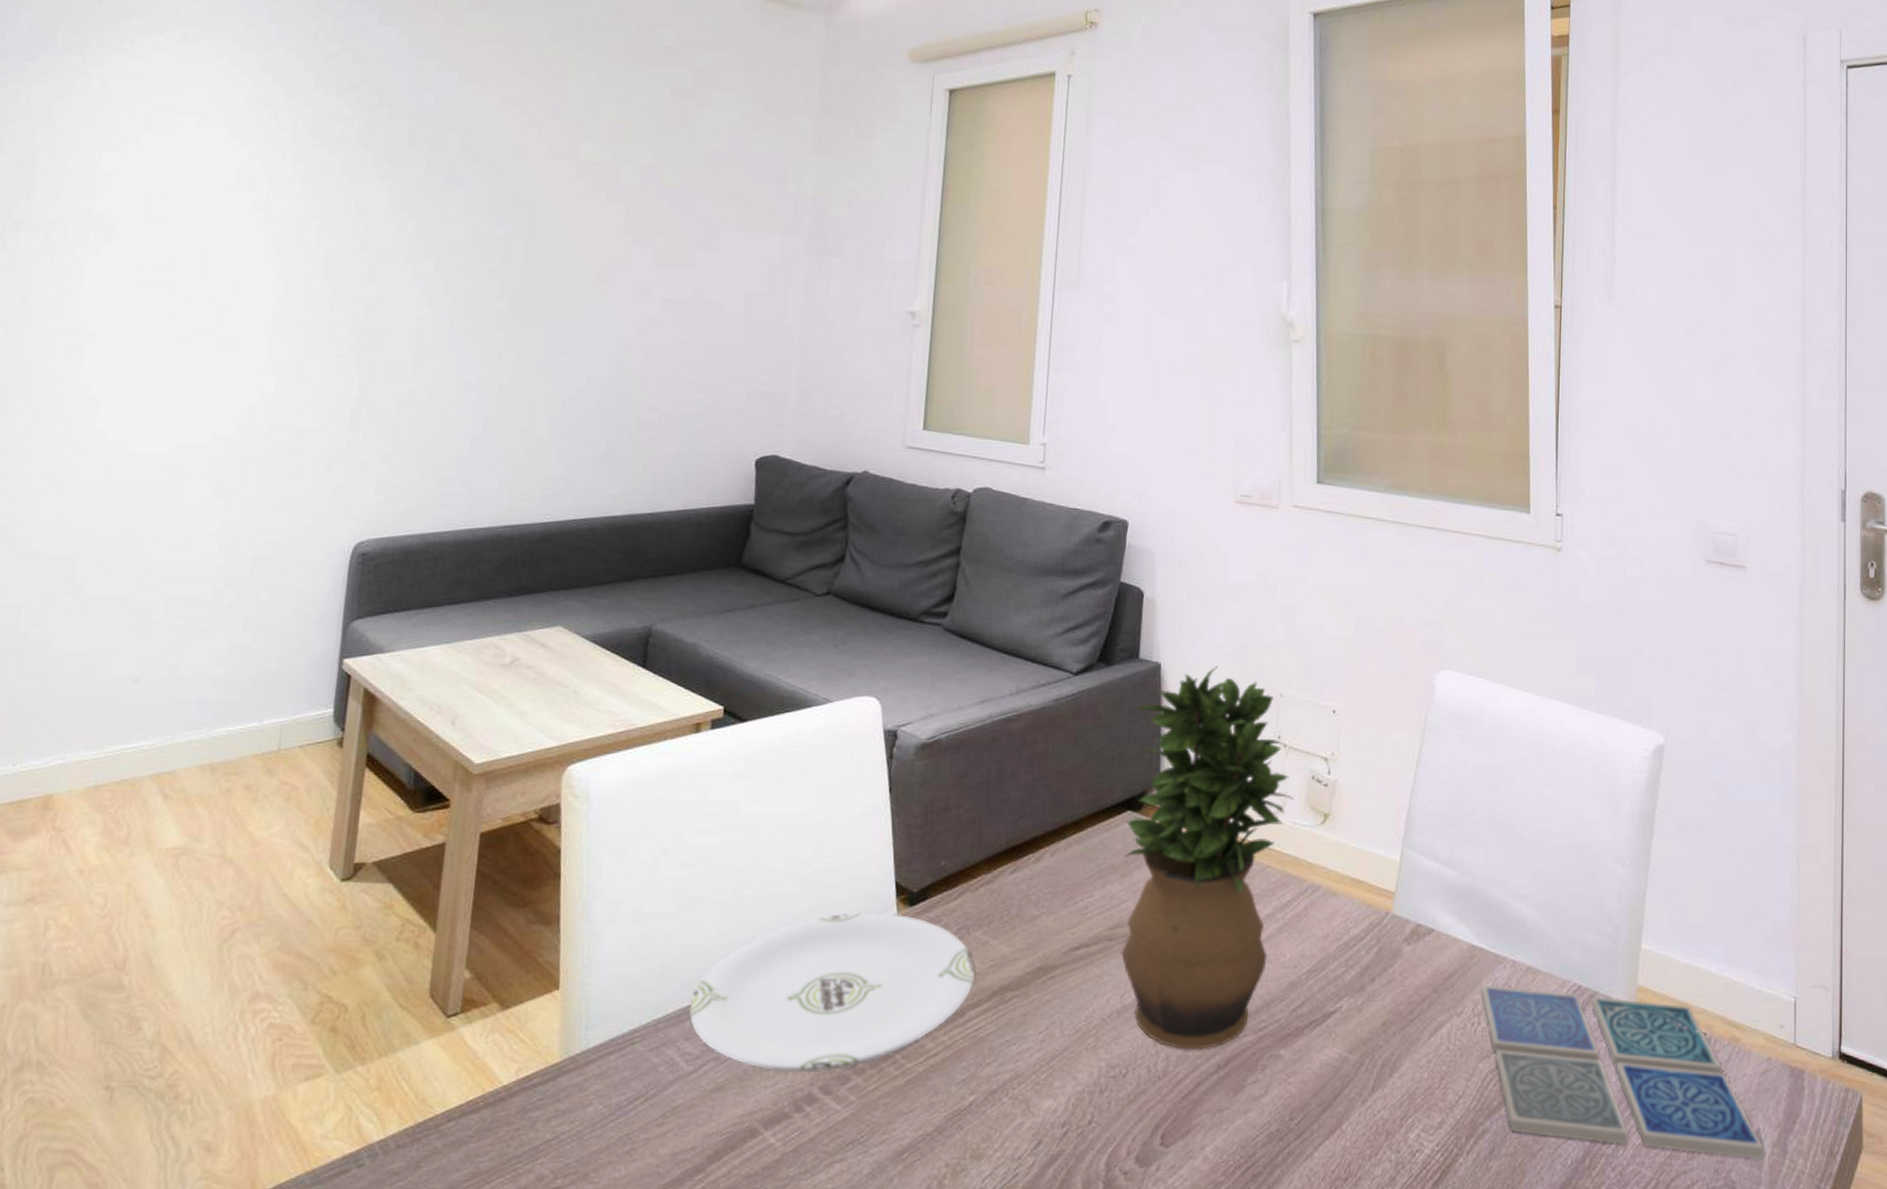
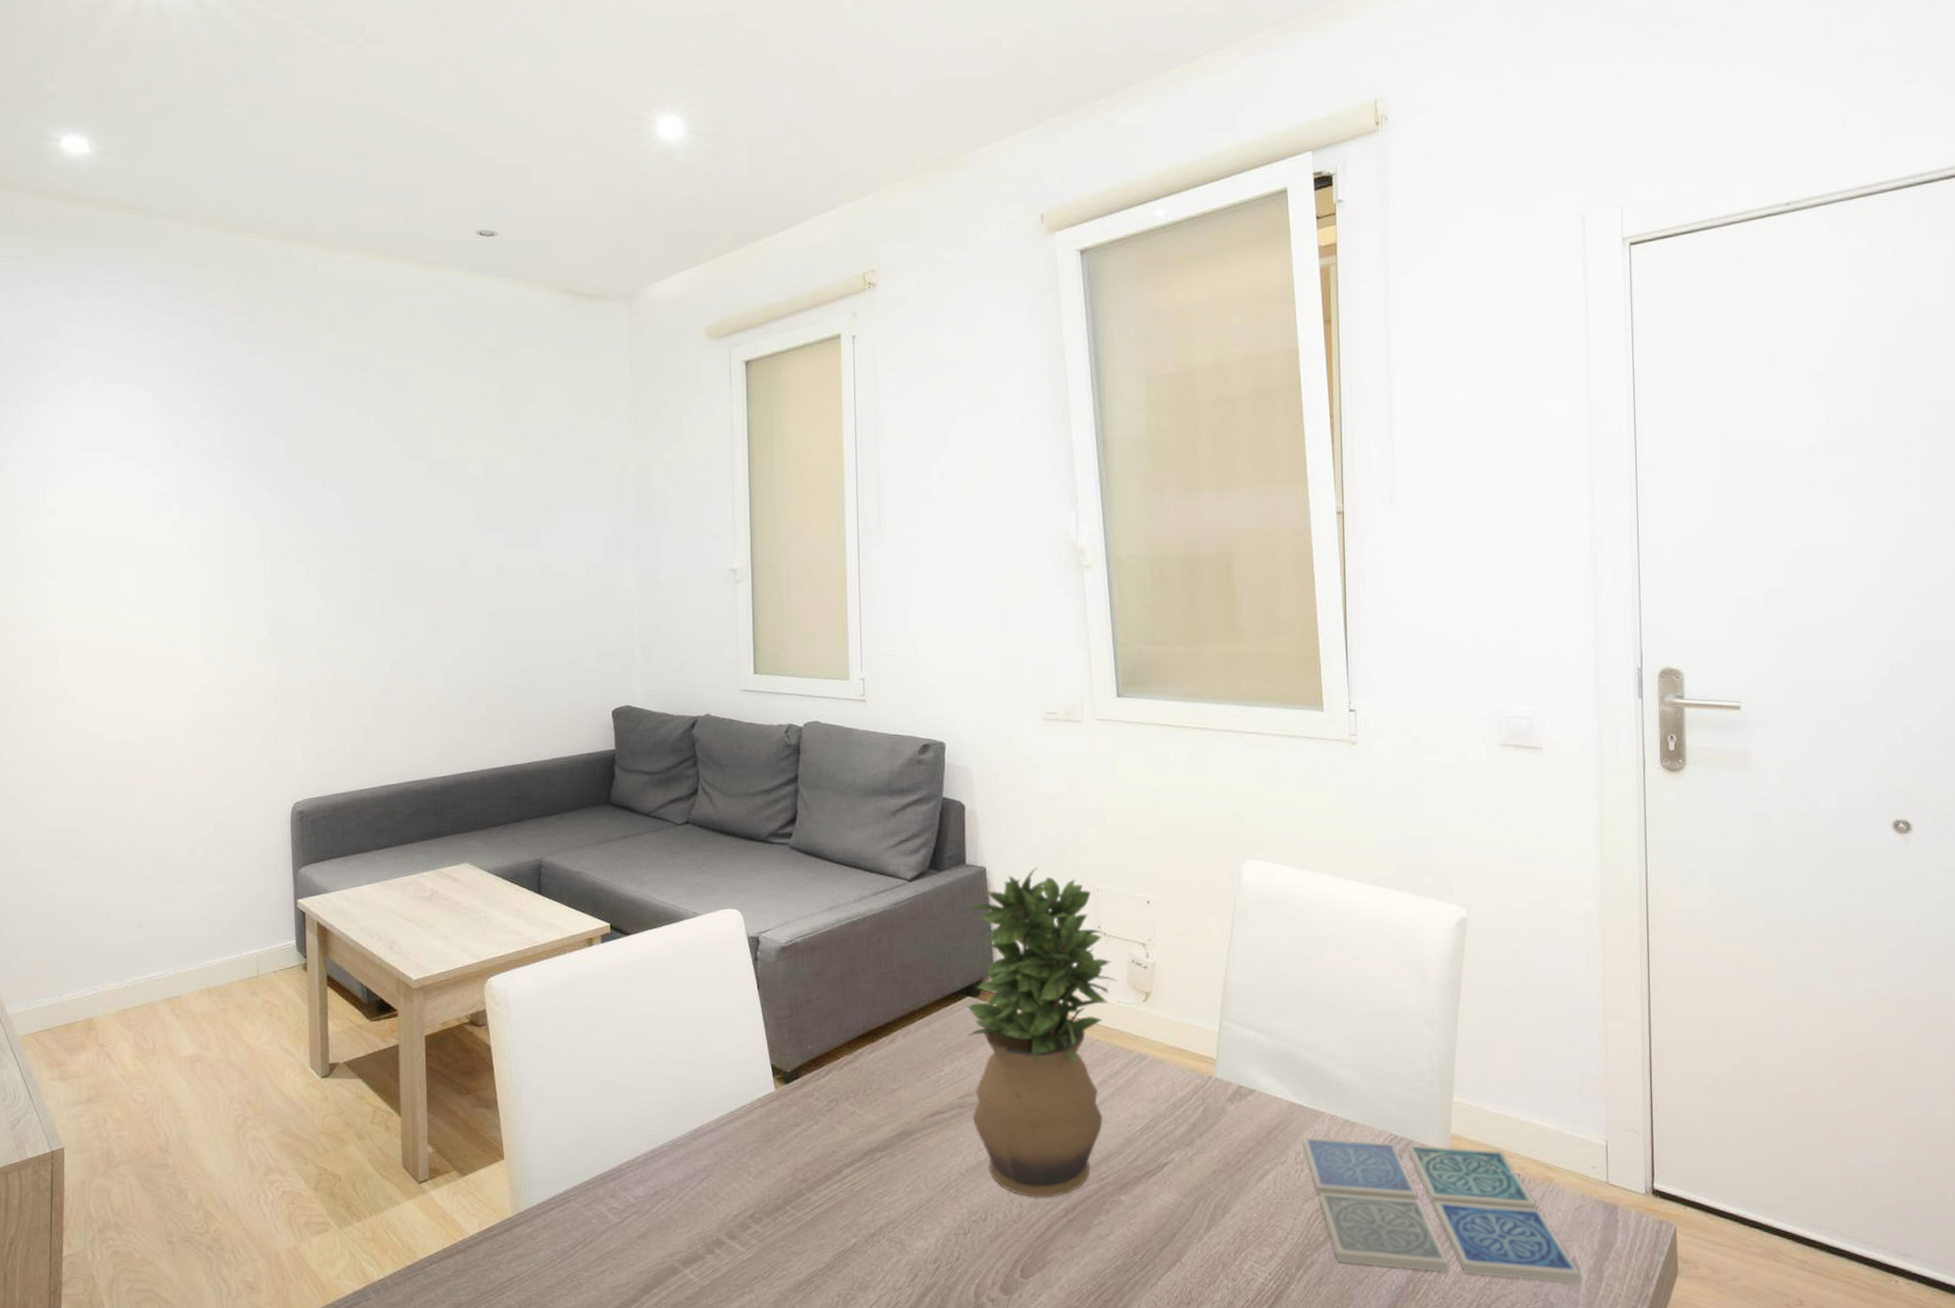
plate: present [689,912,975,1073] -> none [611,1089,847,1222]

